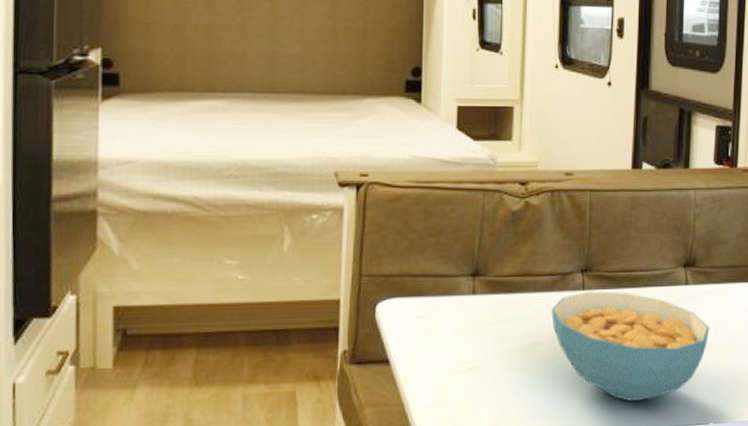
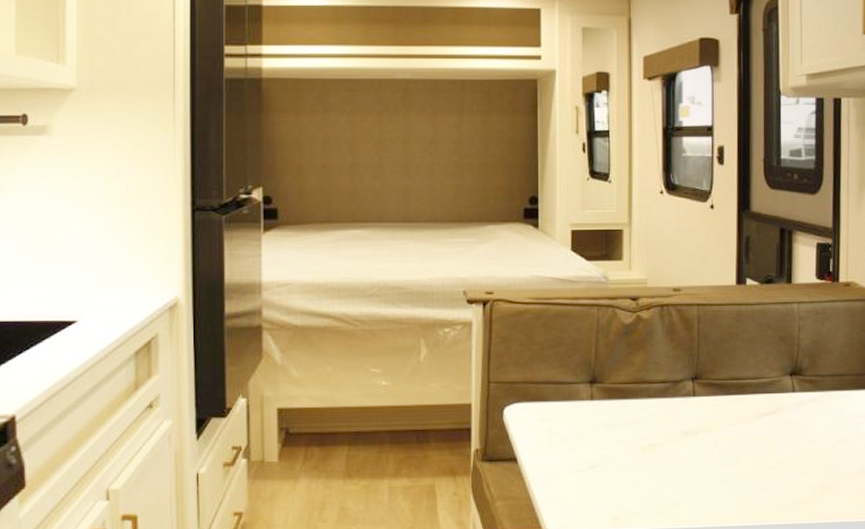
cereal bowl: present [551,291,710,402] -> none [665,397,818,501]

